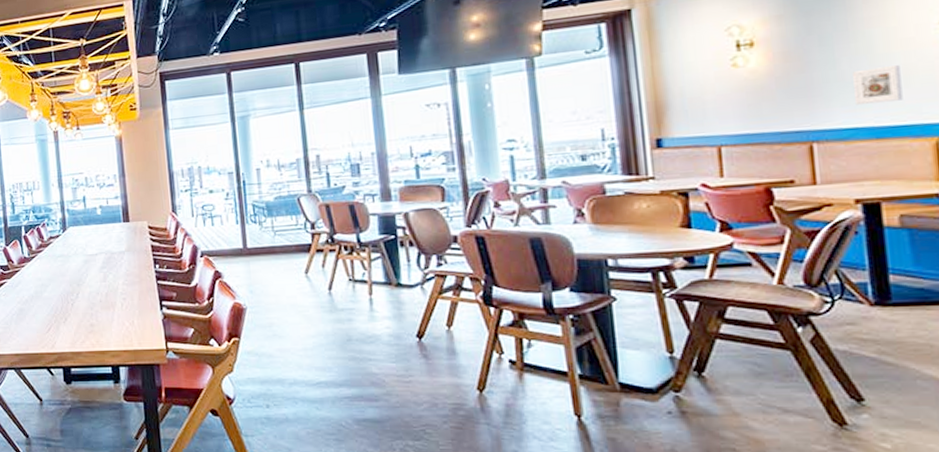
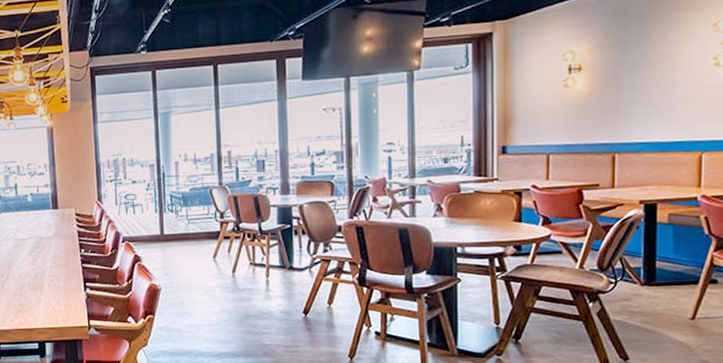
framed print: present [852,65,903,106] -> none [647,92,682,124]

